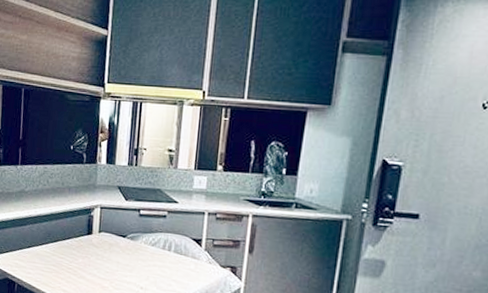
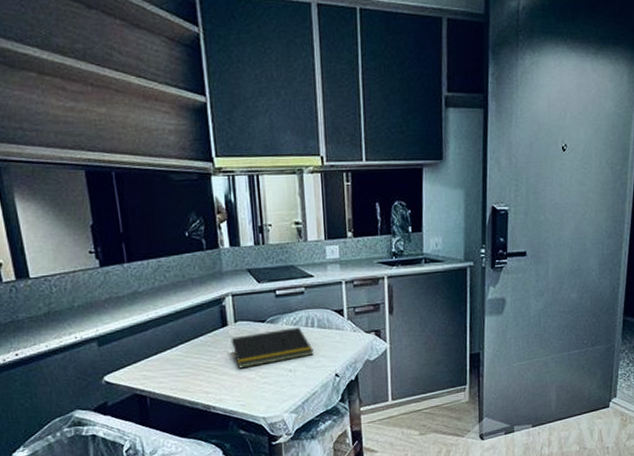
notepad: none [92,245,167,278] -> present [231,327,314,369]

